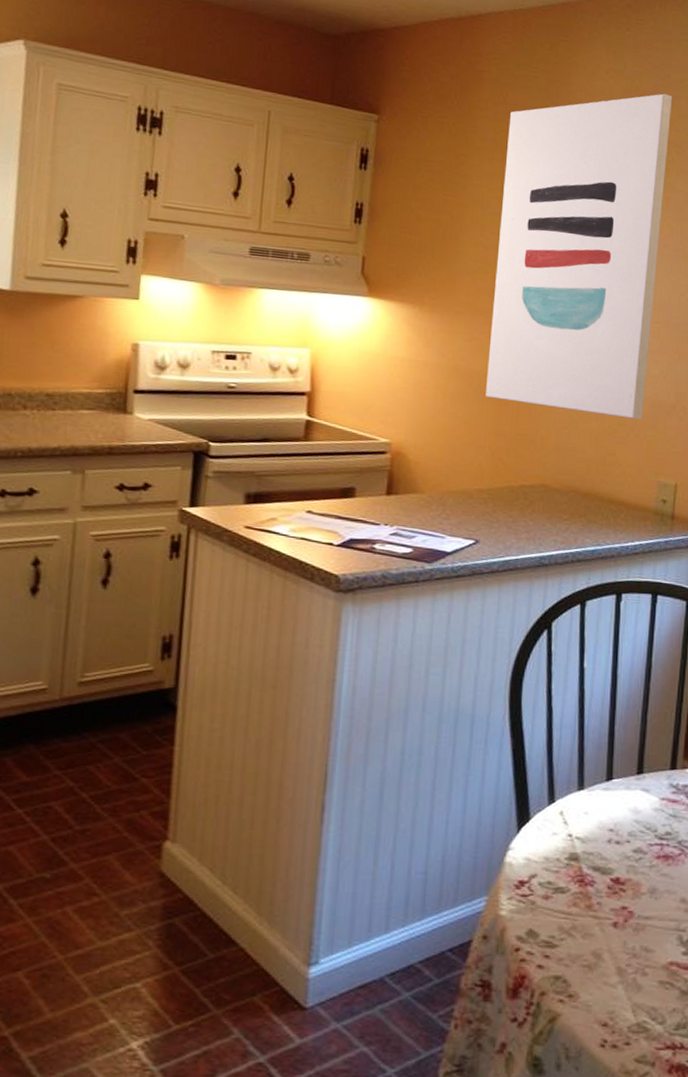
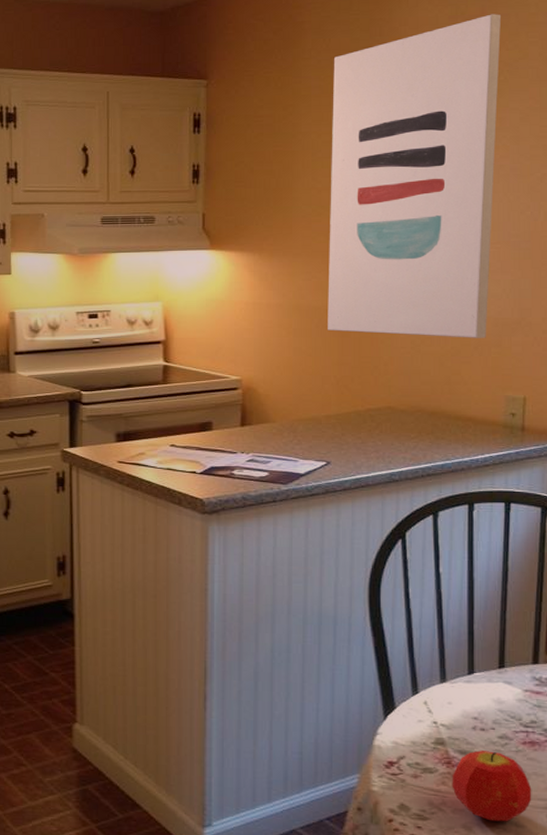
fruit: none [583,866,664,947] -> present [452,750,532,822]

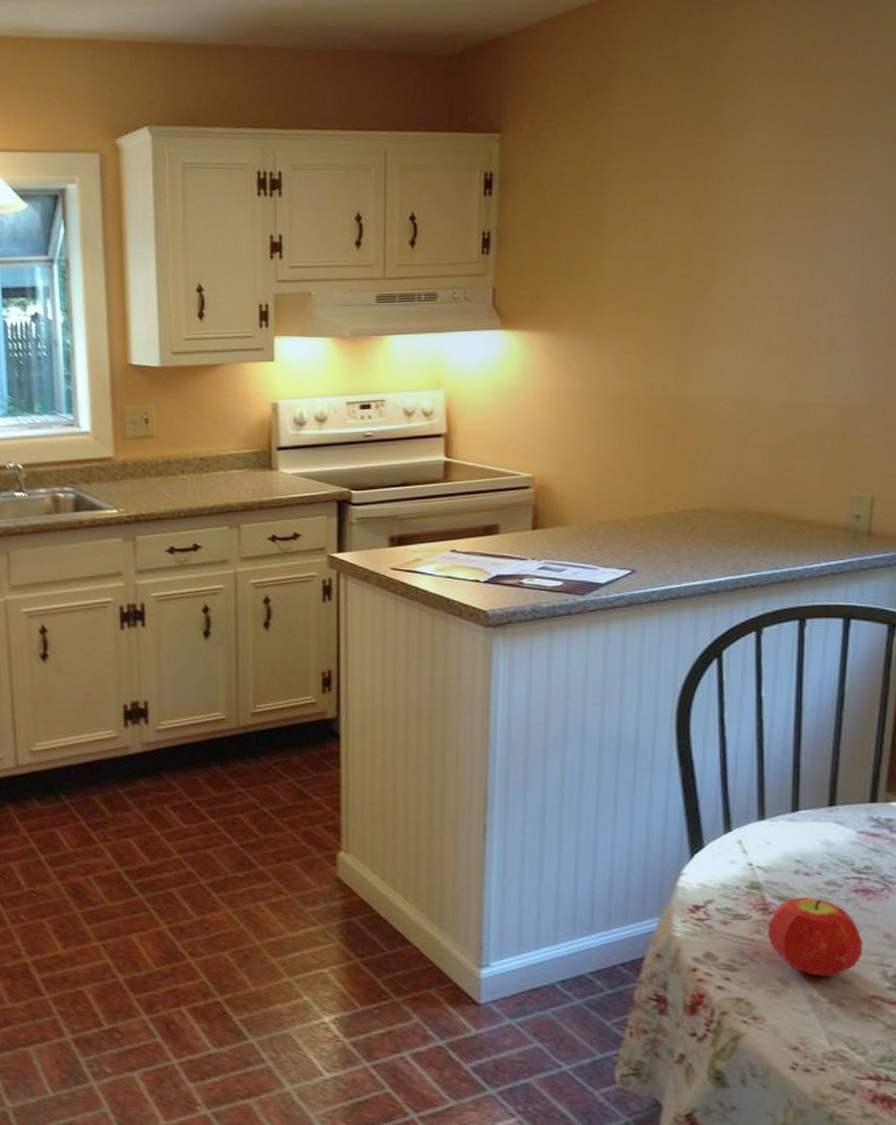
wall art: present [328,14,502,338] -> none [637,40,863,428]

